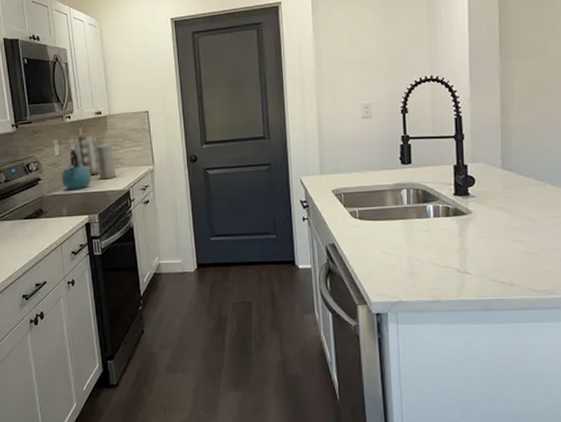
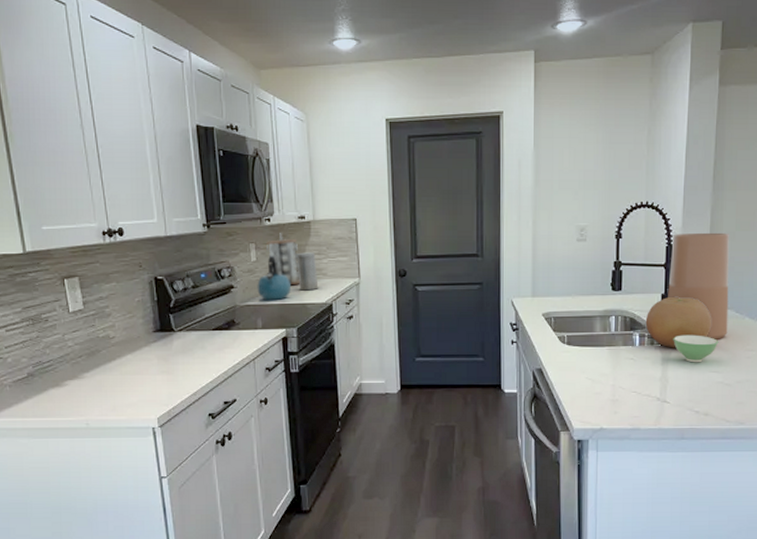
fruit: none [438,167,509,219] -> present [645,297,711,348]
vase: none [460,100,528,208] -> present [668,232,730,339]
bowl: none [469,204,519,233] -> present [673,335,719,363]

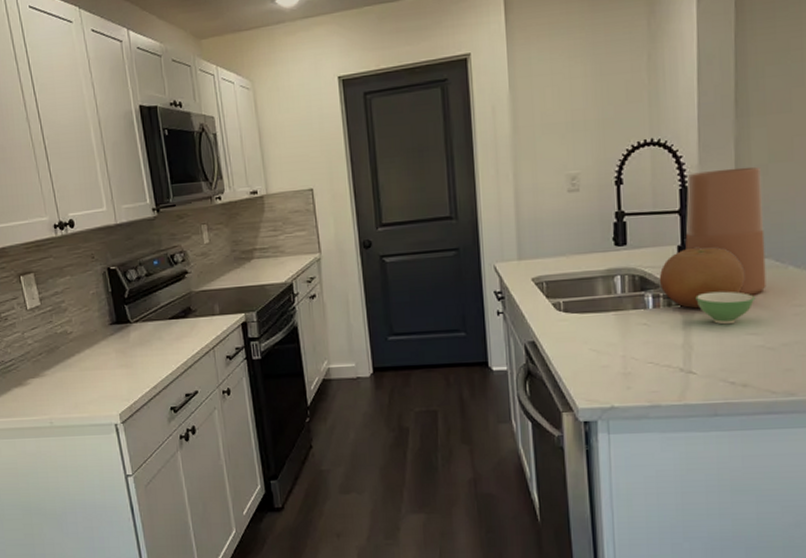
kettle: present [257,256,292,301] -> none [211,236,248,285]
spice rack: present [265,233,301,286] -> none [217,211,257,267]
canister: present [296,252,319,291] -> none [251,229,277,271]

